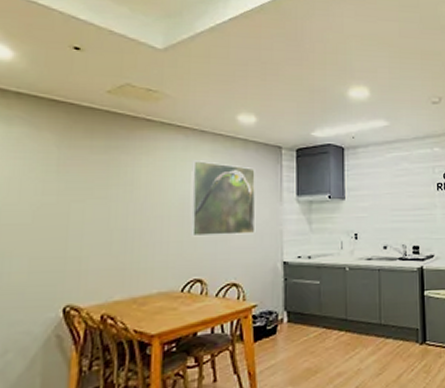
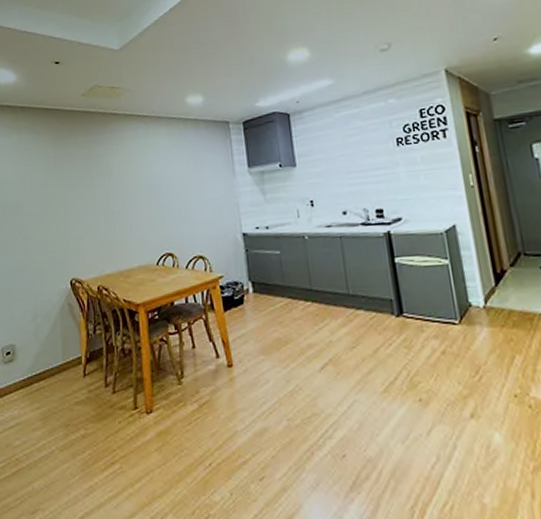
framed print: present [190,159,256,237] -> none [153,143,214,215]

